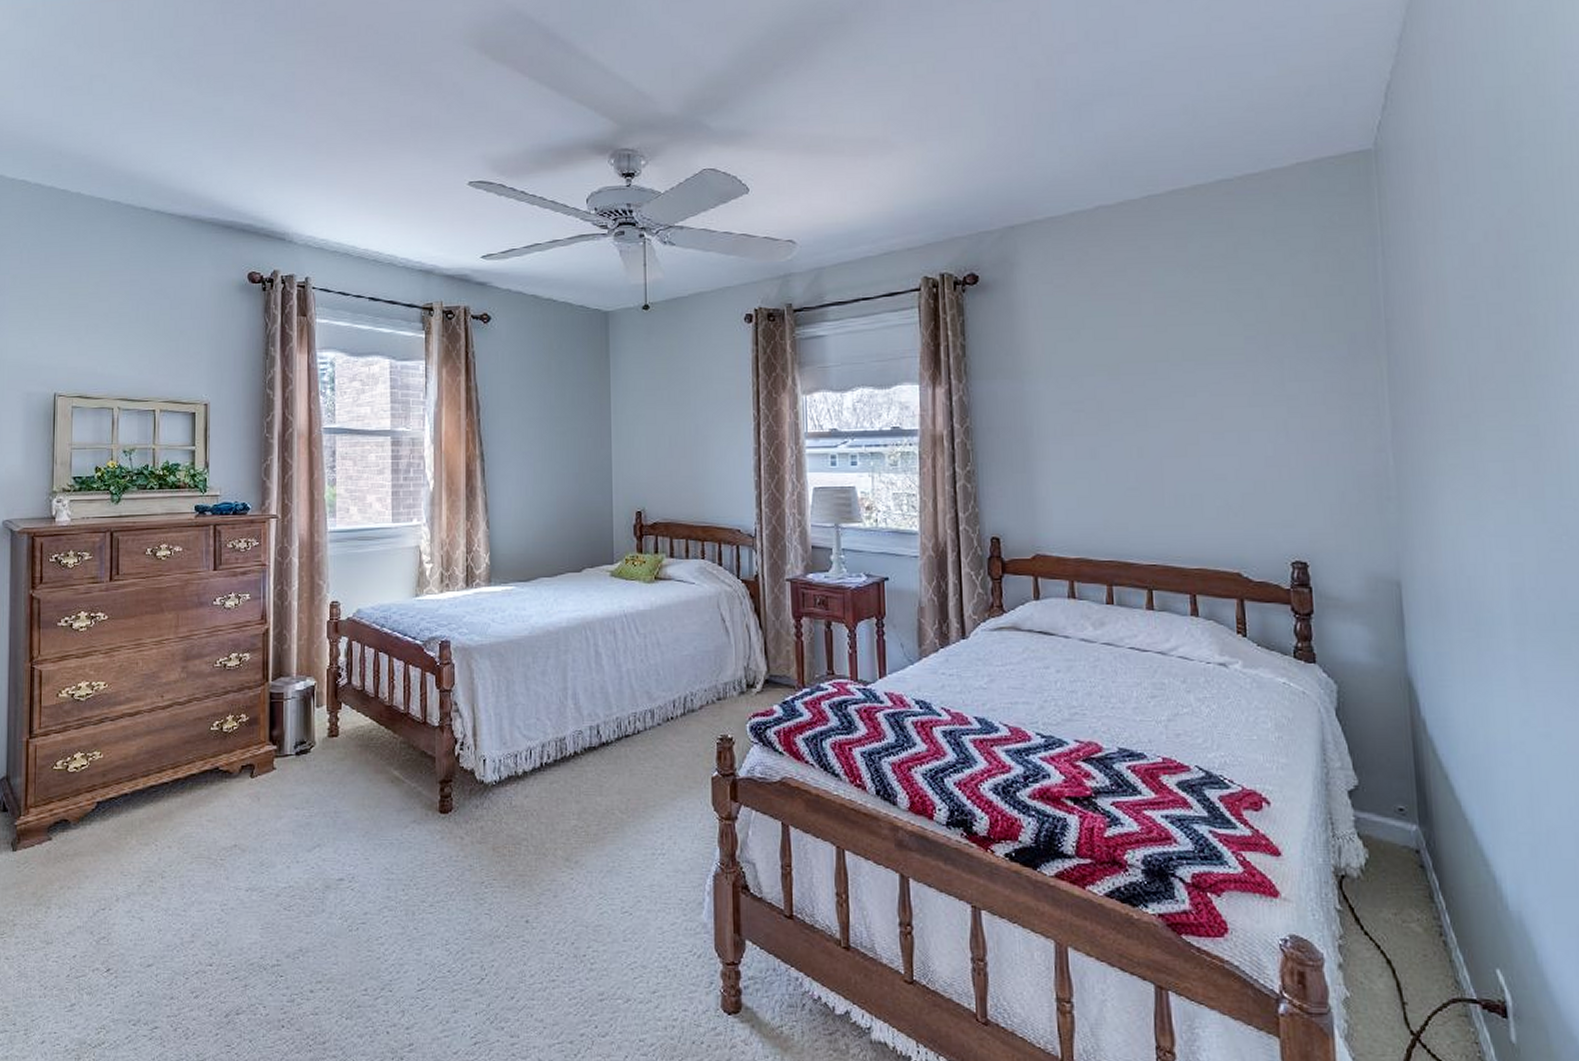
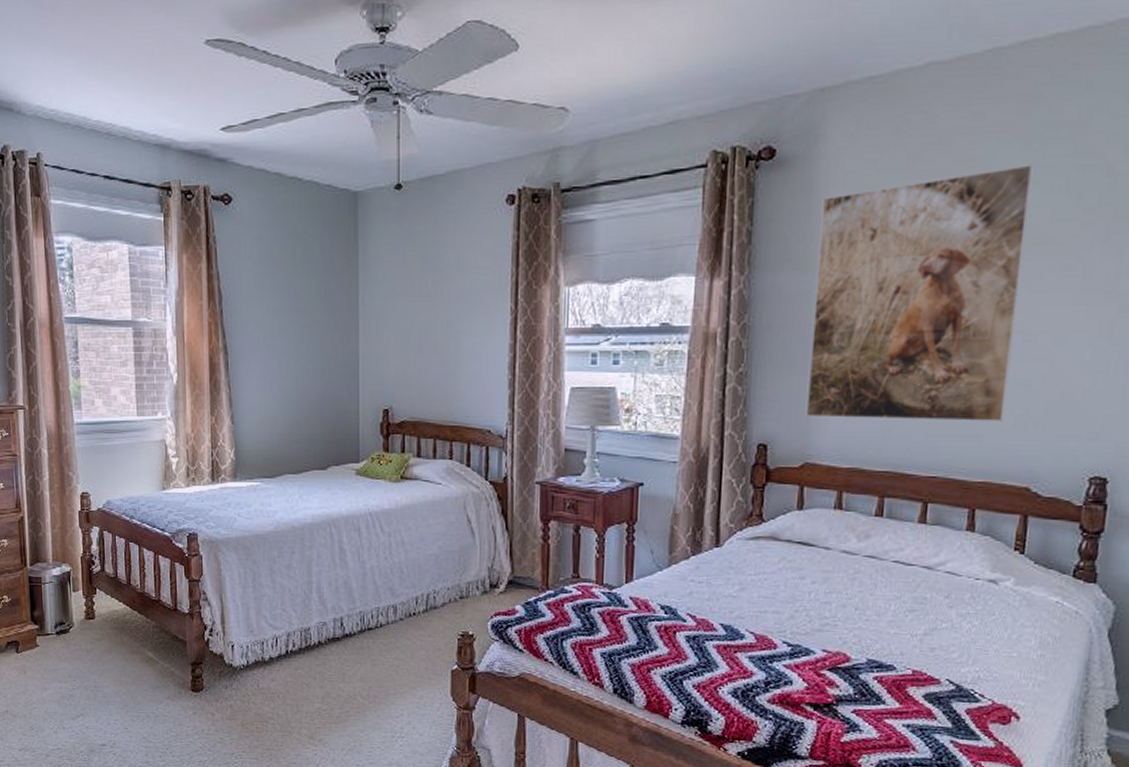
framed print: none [1023,289,1209,513] -> present [805,164,1034,421]

